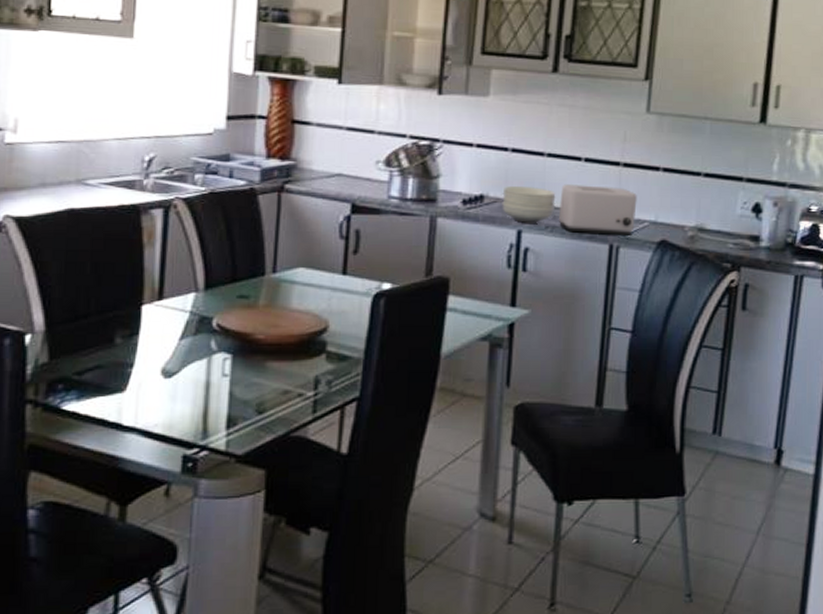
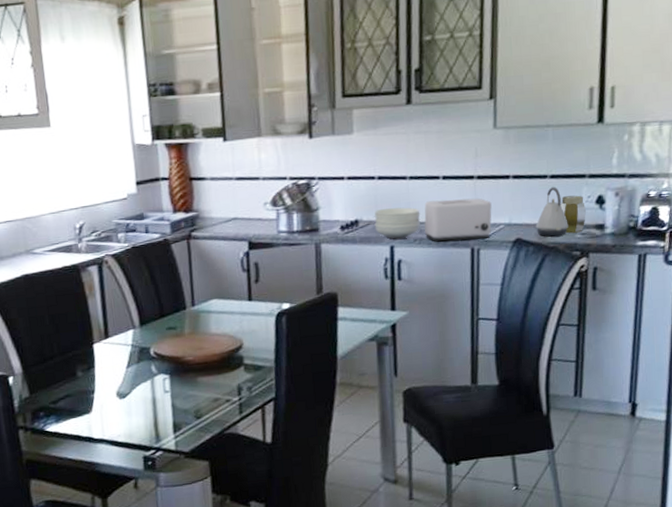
kettle: none [684,186,720,243] -> present [535,187,568,237]
jar: none [713,199,741,242] -> present [560,195,586,234]

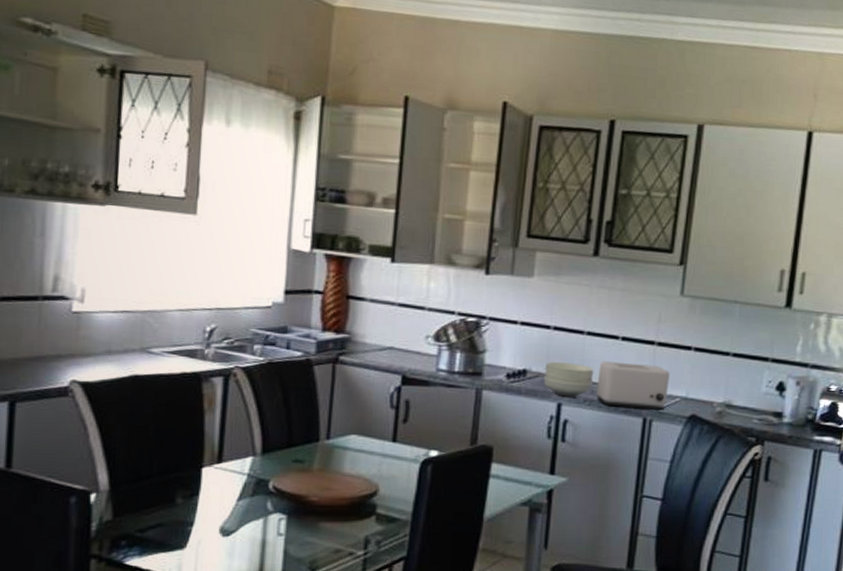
kettle: present [535,187,568,237] -> none [712,366,746,418]
jar: present [560,195,586,234] -> none [740,377,766,418]

